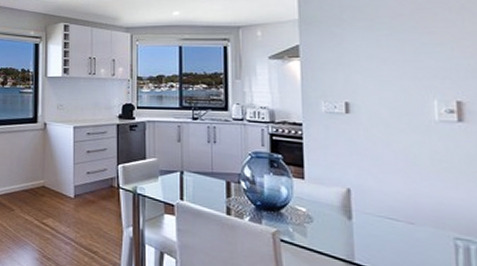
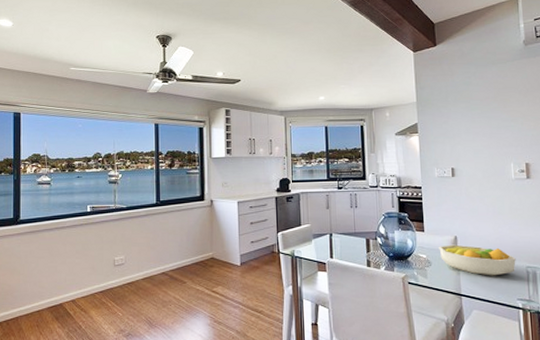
fruit bowl: none [324,198,438,246] -> present [439,244,516,276]

